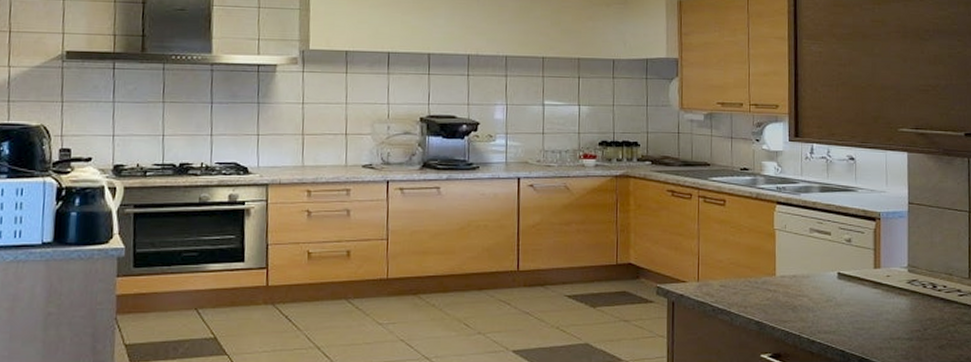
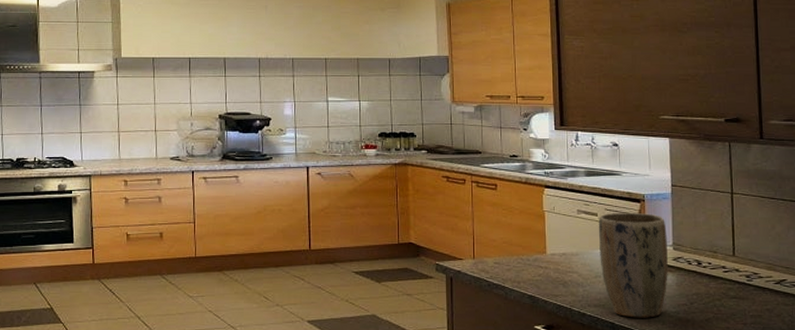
plant pot: none [832,231,902,345] -> present [599,212,668,318]

